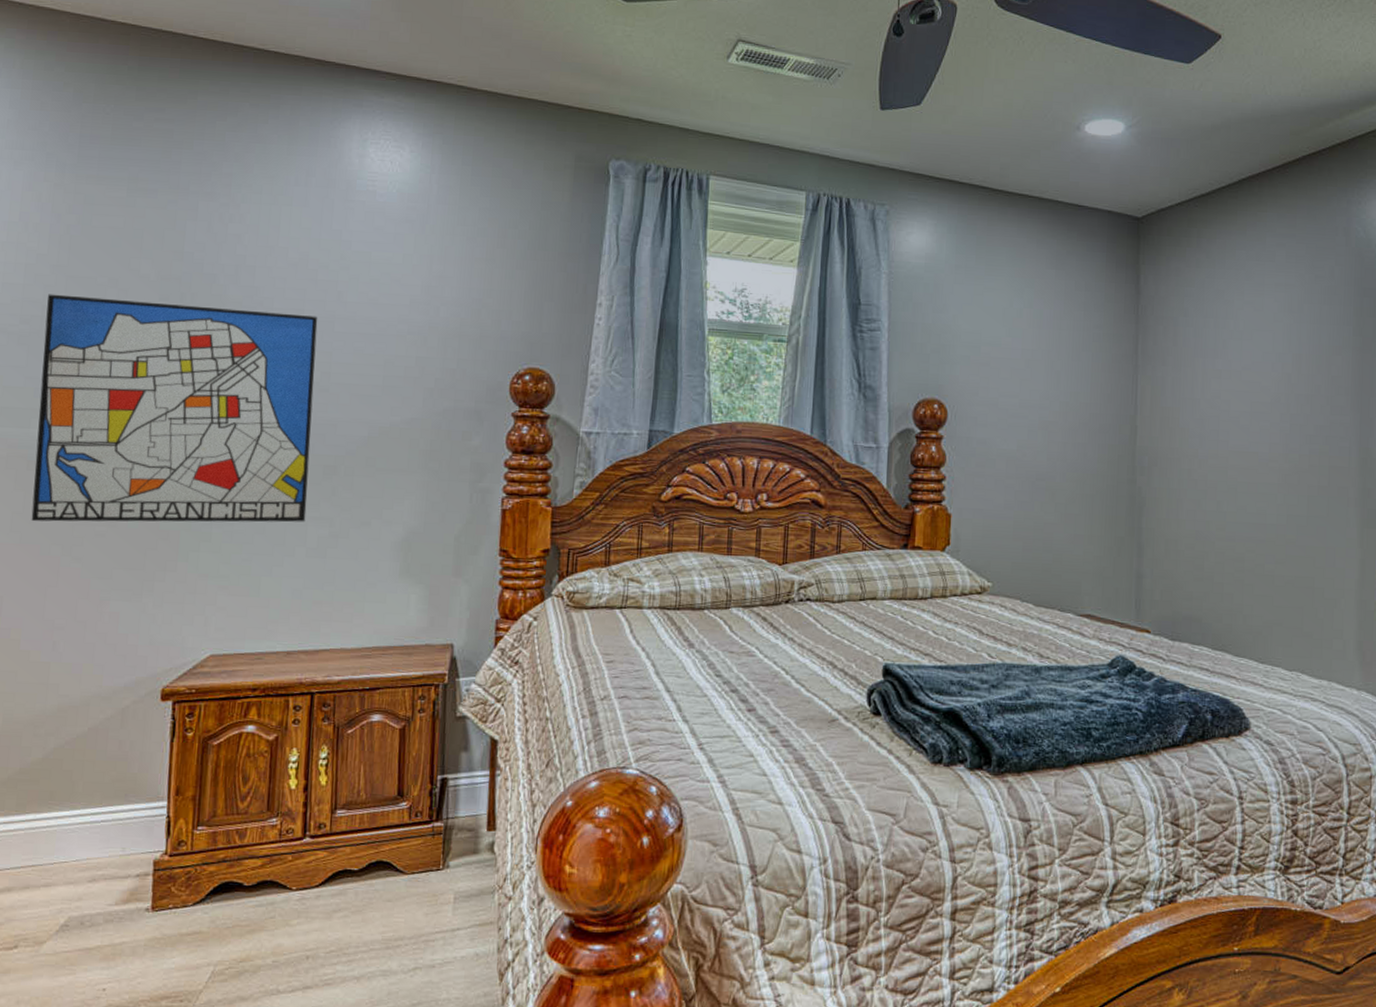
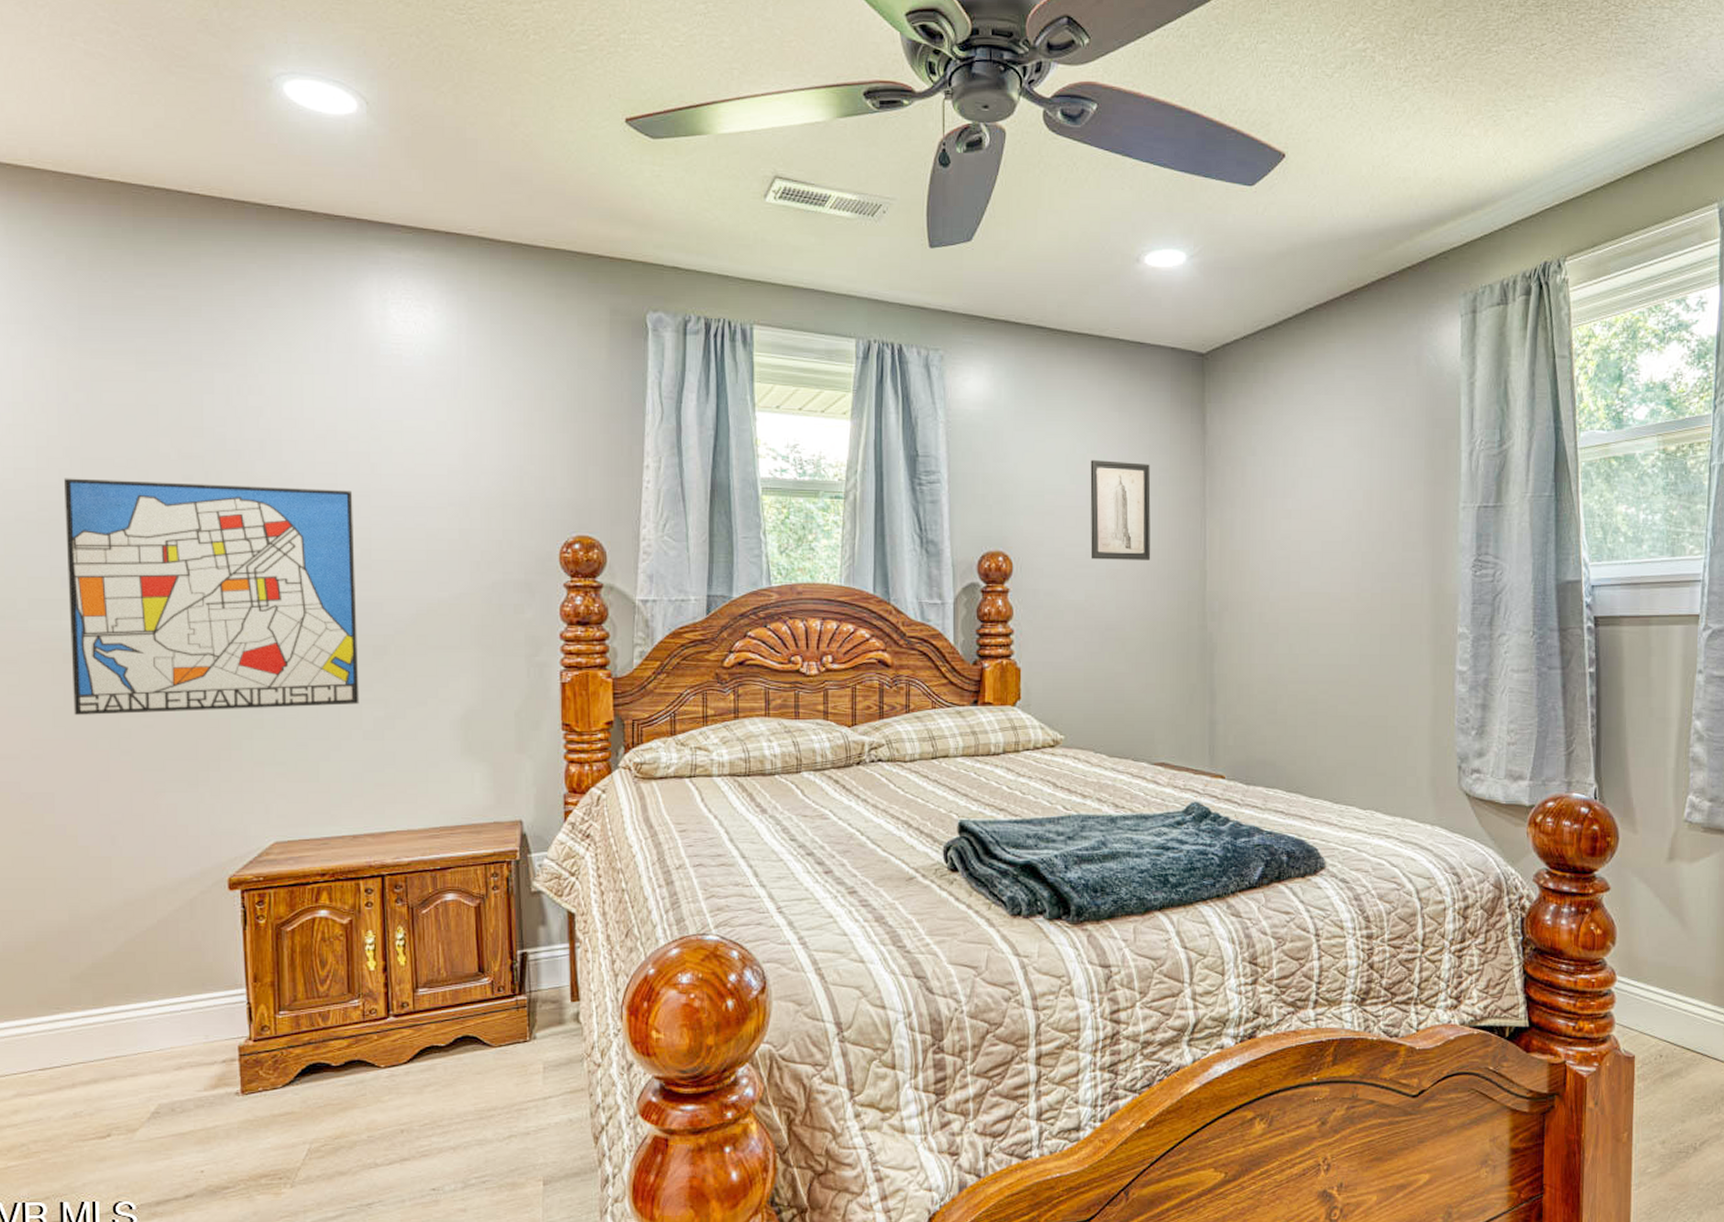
wall art: none [1024,315,1085,413] -> present [1090,460,1151,560]

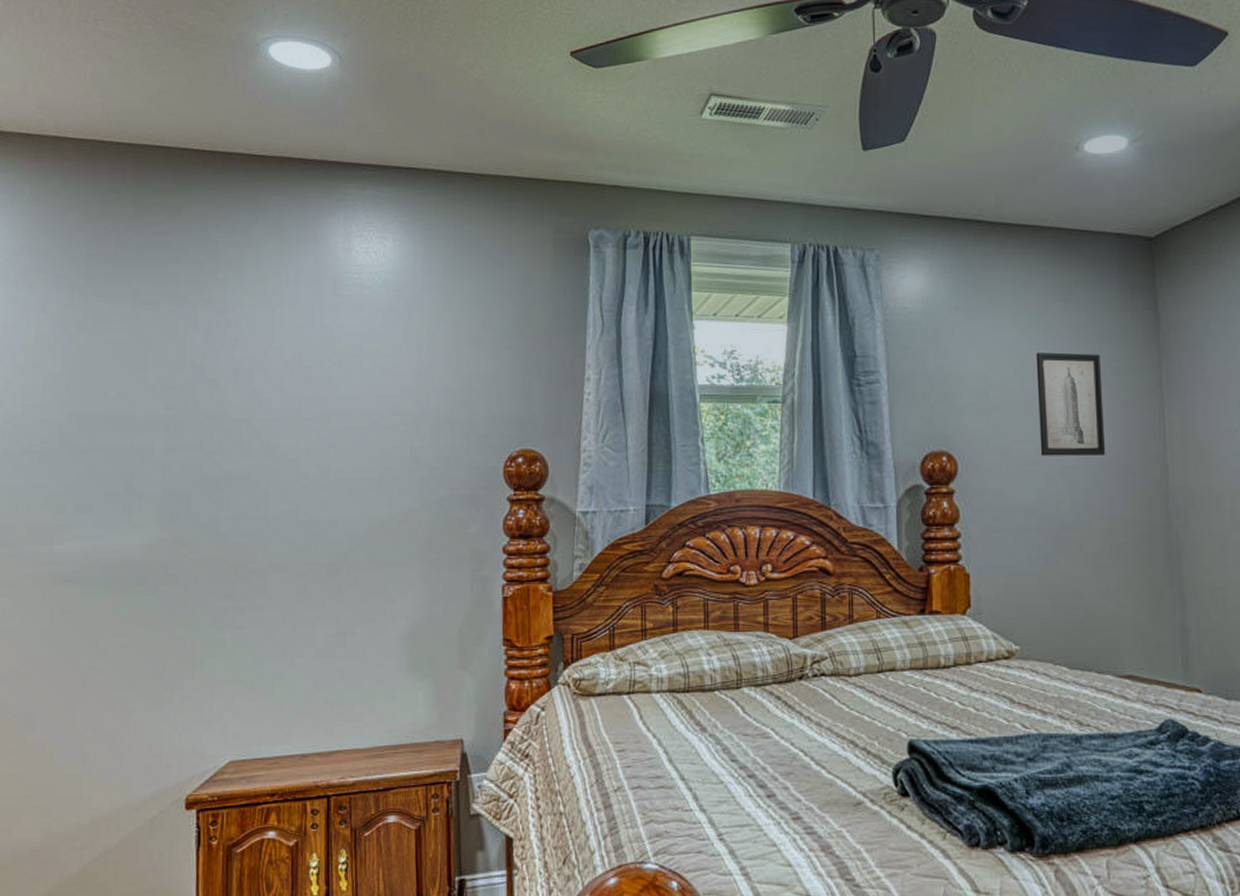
wall art: present [64,478,359,715] -> none [58,411,314,635]

